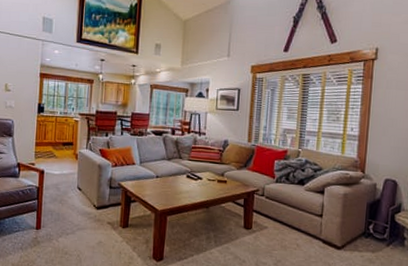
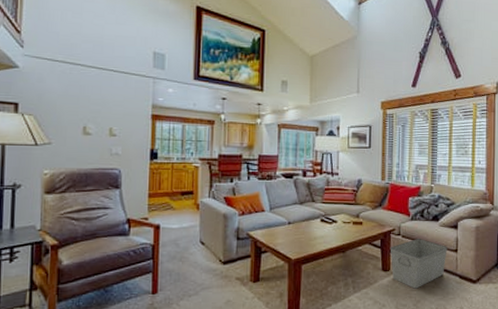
storage bin: none [253,200,312,249] -> present [390,238,448,289]

